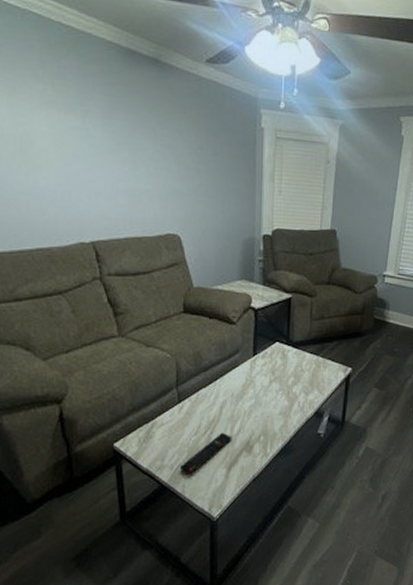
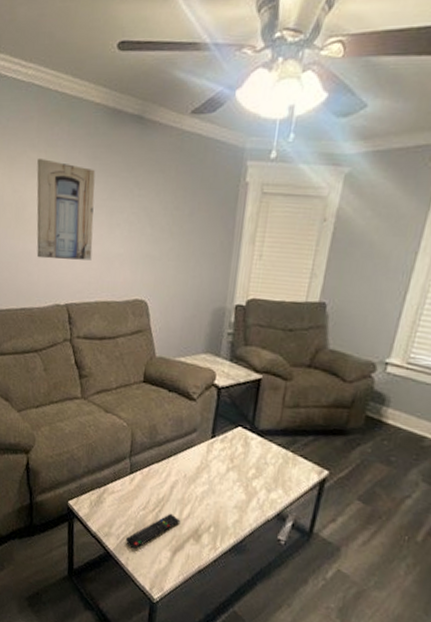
wall art: none [43,90,117,197] -> present [36,158,96,261]

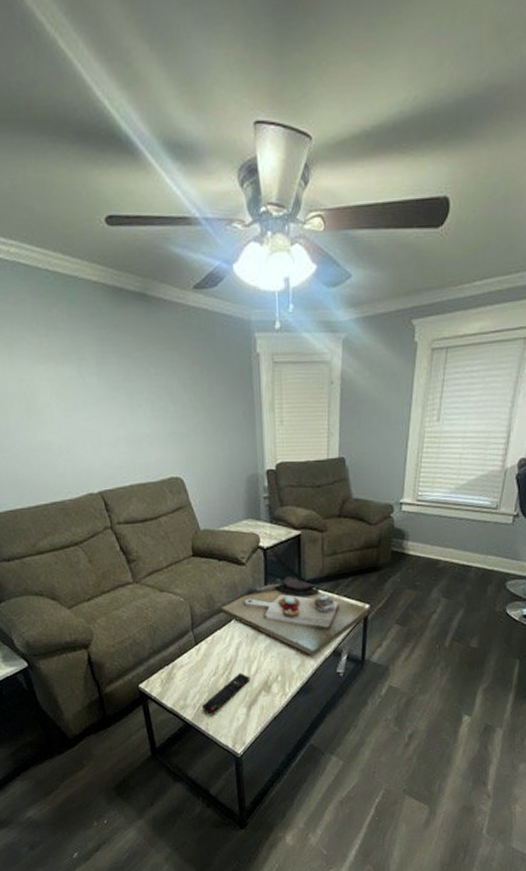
wall art: present [36,158,96,261] -> none [39,342,118,448]
decorative tray: none [161,420,328,515] -> present [220,575,369,656]

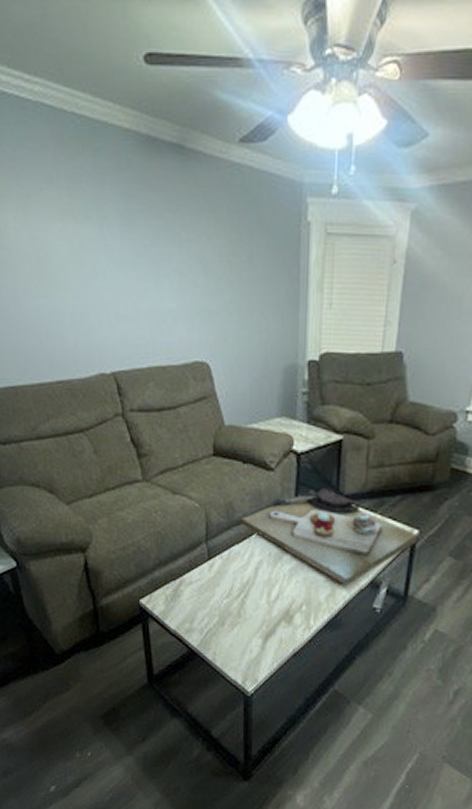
remote control: present [202,673,250,714] -> none [211,597,269,642]

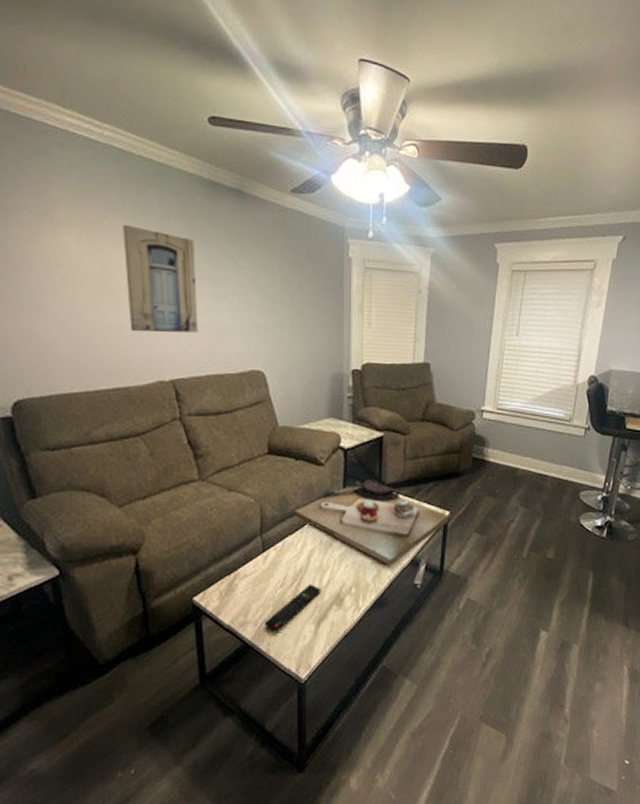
wall art: none [58,196,138,320] -> present [123,224,198,333]
remote control: none [211,597,269,642] -> present [265,584,321,632]

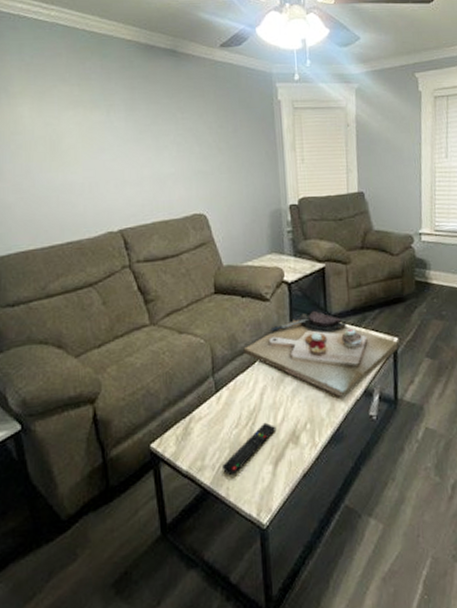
wall art: present [123,224,198,333] -> none [70,91,142,188]

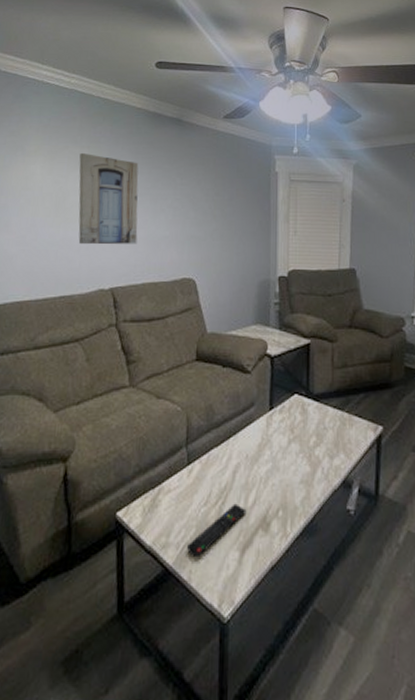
wall art: none [70,91,142,188] -> present [78,152,139,245]
decorative tray: present [243,310,398,398] -> none [219,388,383,487]

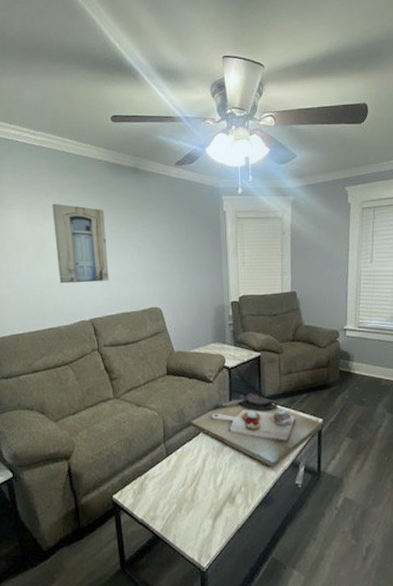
remote control: present [187,503,247,558] -> none [171,484,216,526]
decorative tray: none [219,388,383,487] -> present [190,392,323,468]

